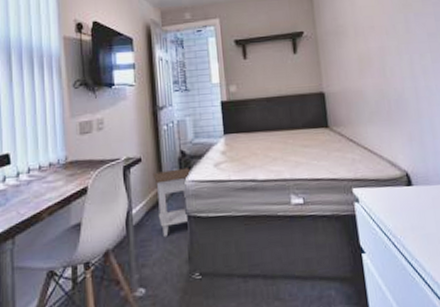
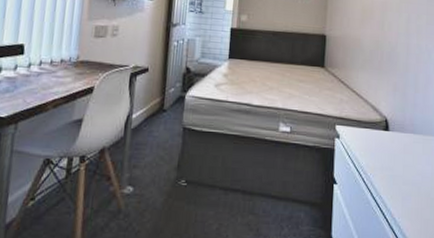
nightstand: present [152,168,193,238] -> none [155,83,194,144]

